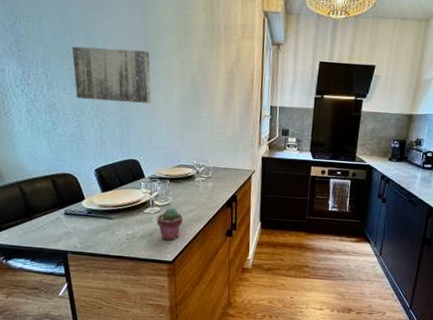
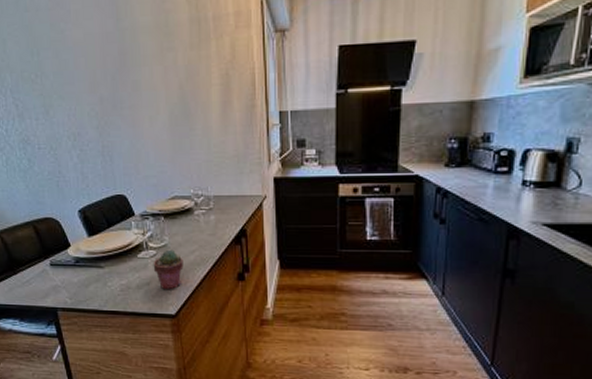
wall art: present [71,46,152,104] -> none [40,62,135,129]

